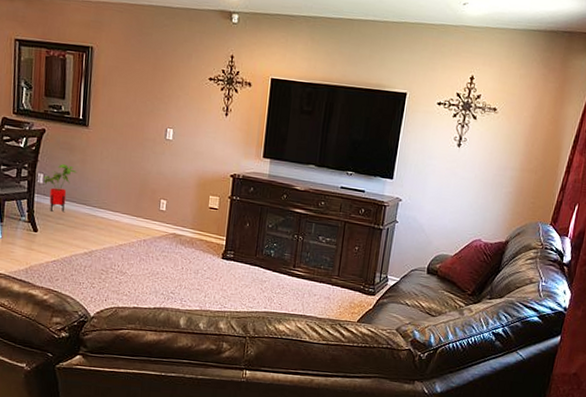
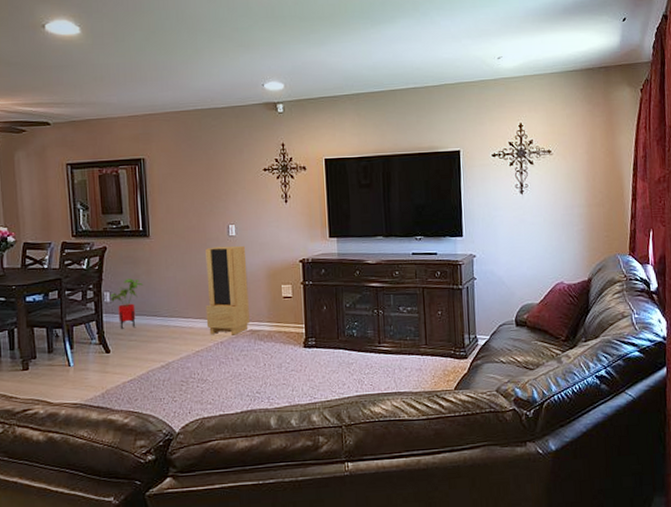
storage cabinet: none [132,147,180,236] -> present [205,245,250,336]

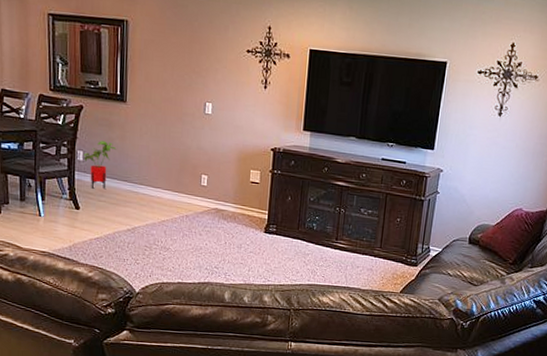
storage cabinet: present [205,245,250,336] -> none [174,122,220,211]

